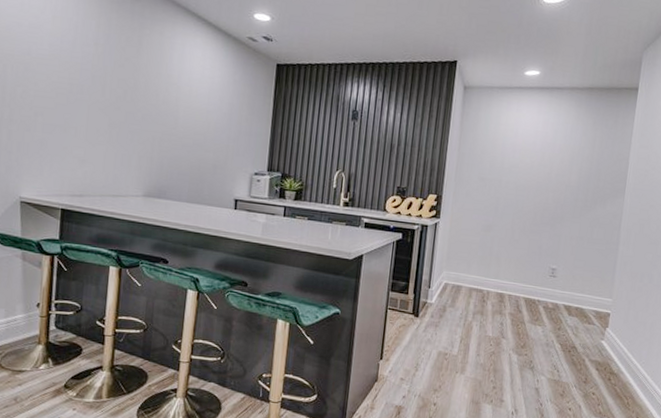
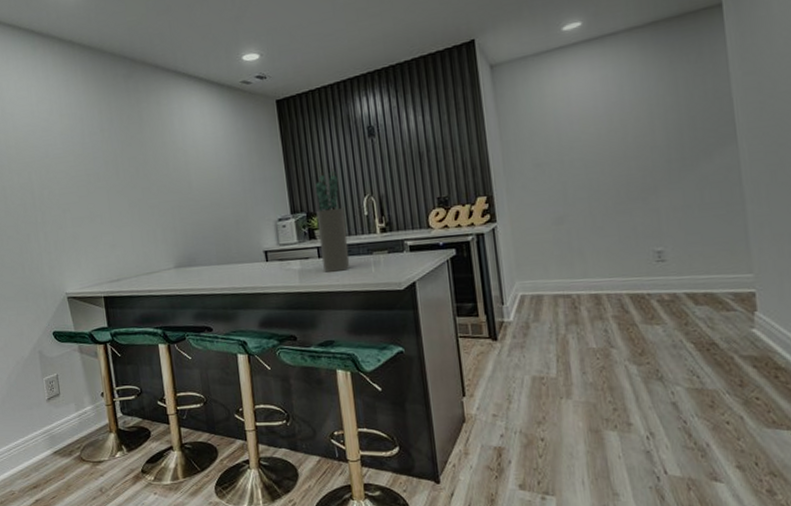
vase: none [286,139,317,233] -> present [315,168,351,272]

